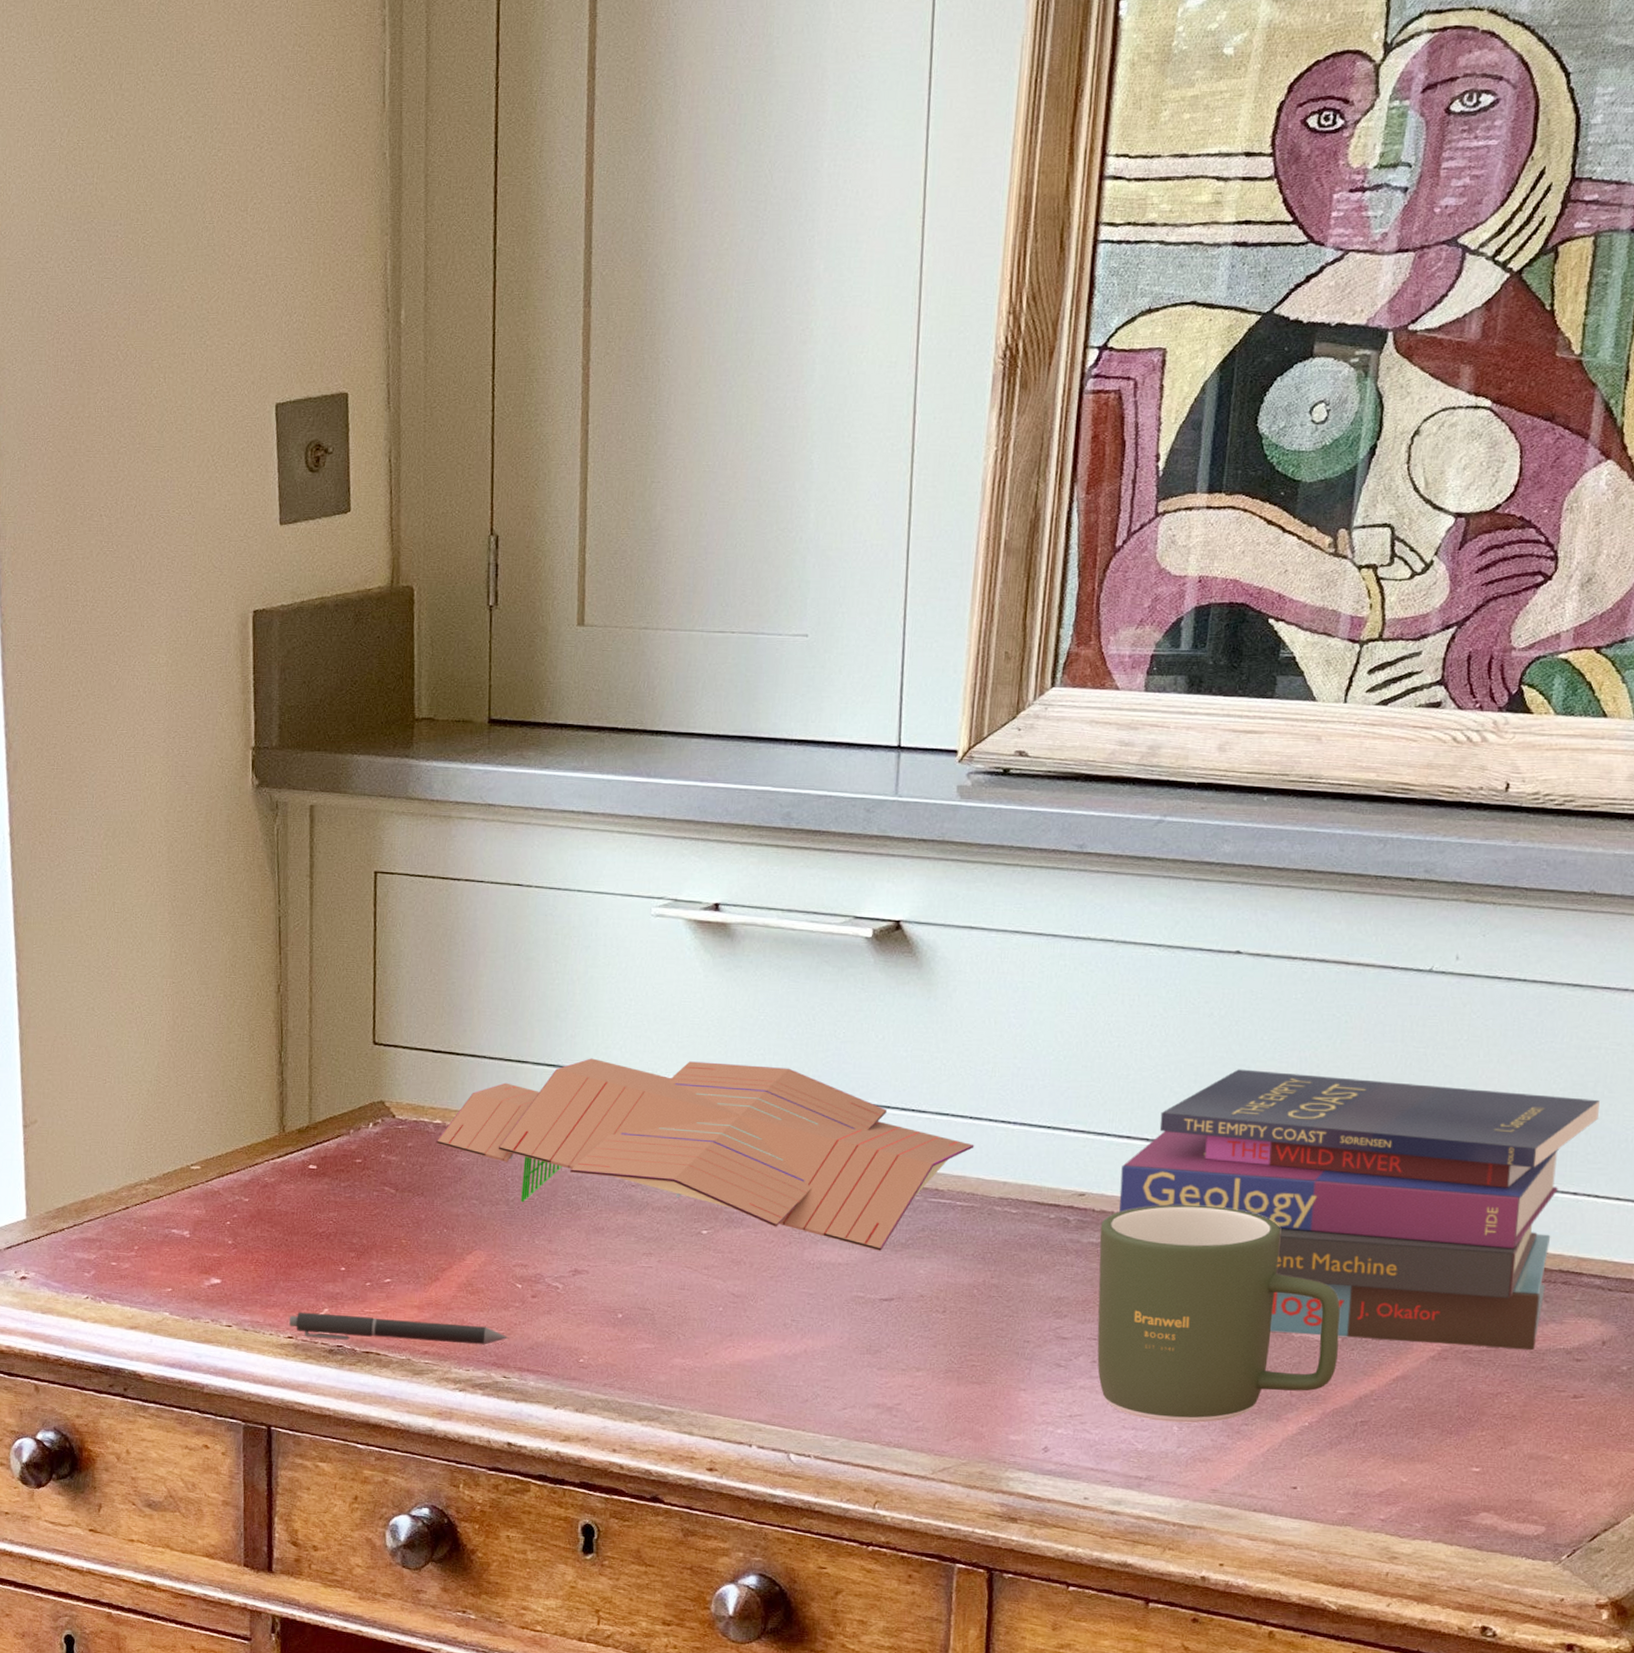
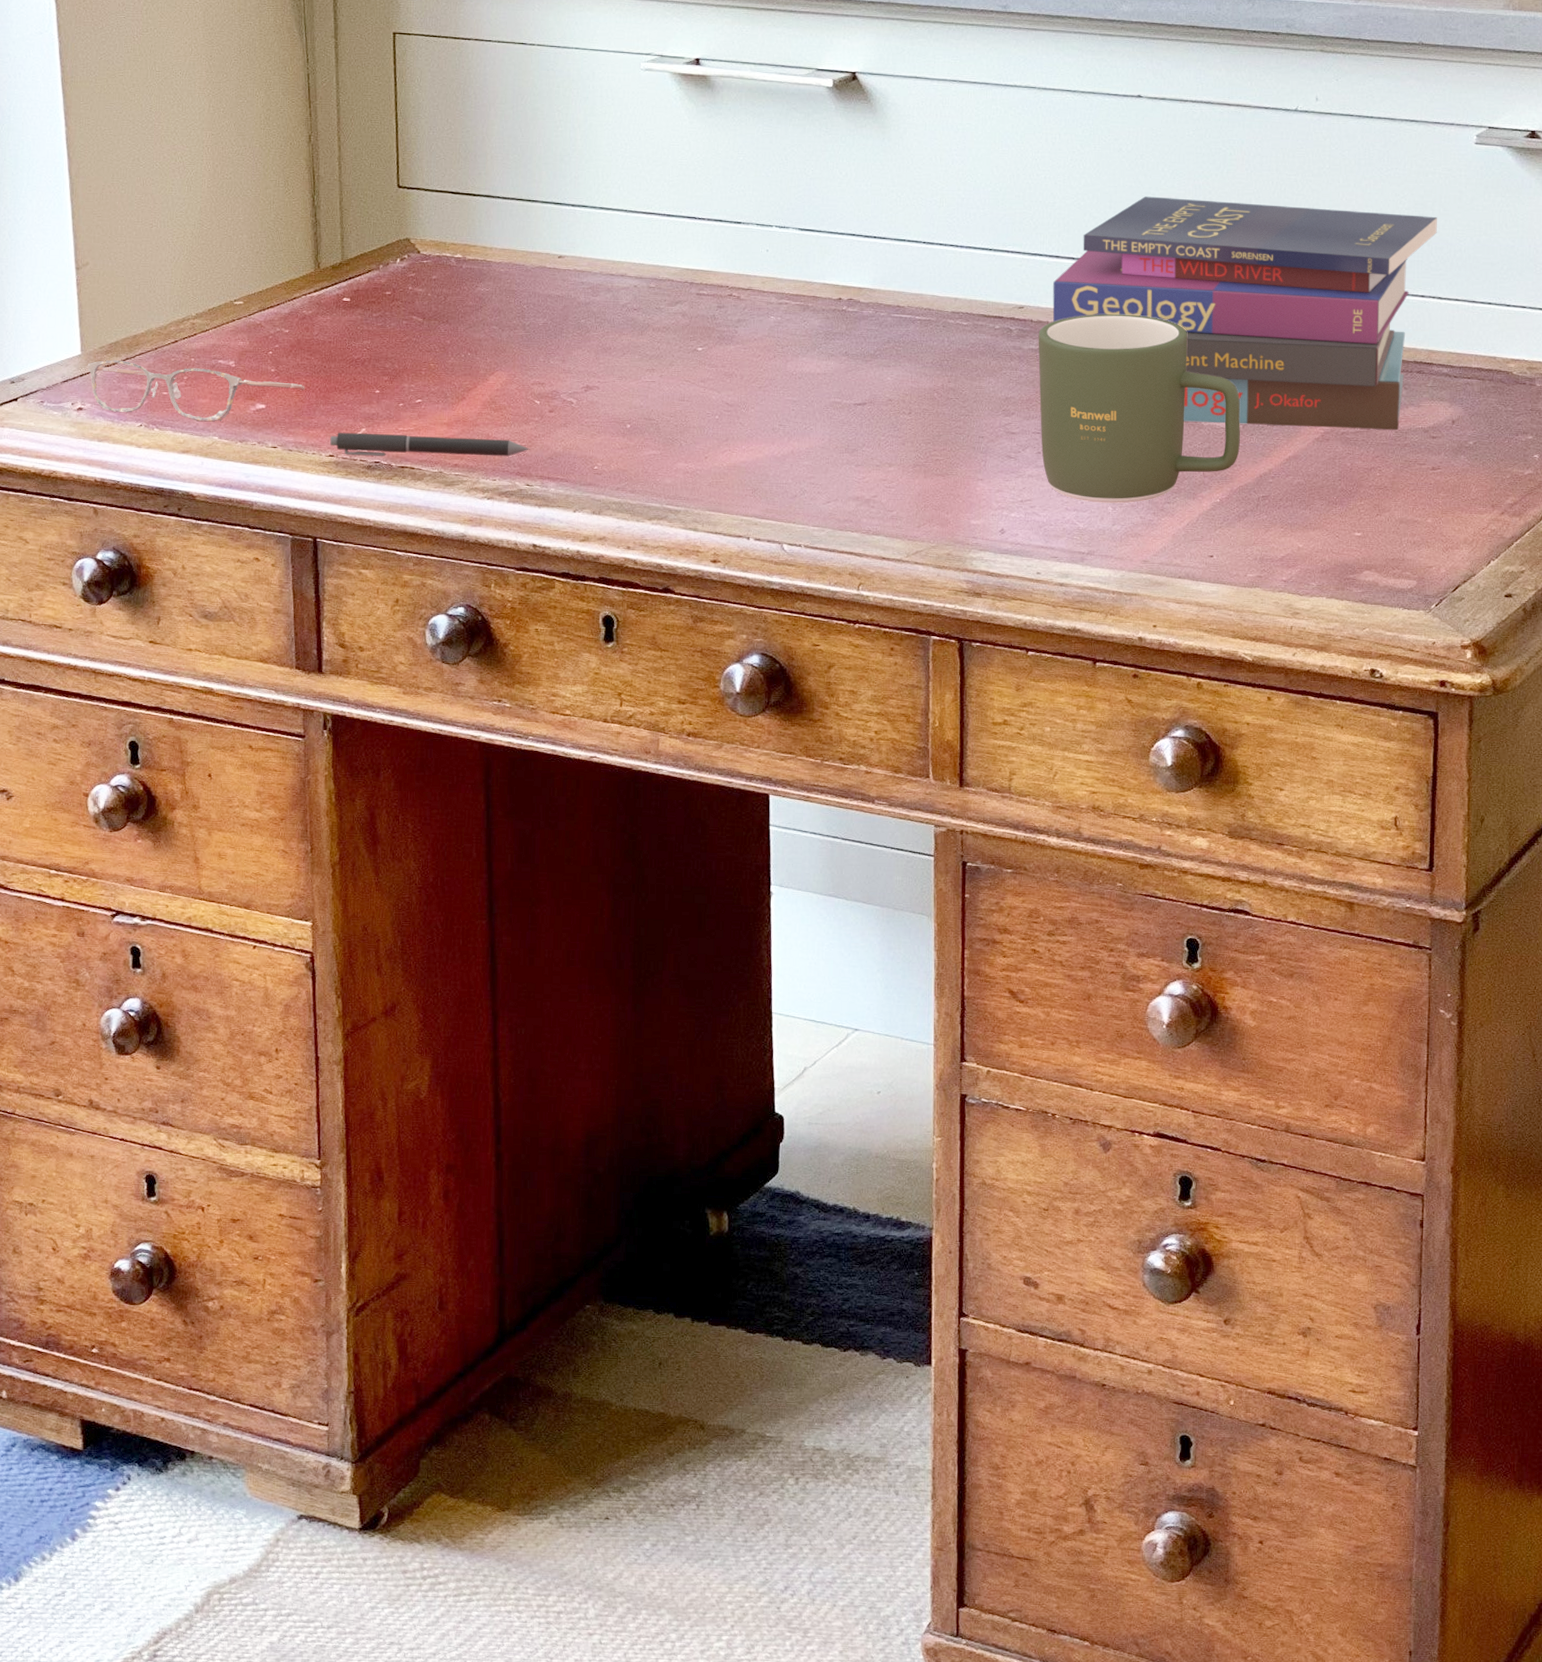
spectacles: none [32,1225,264,1297] -> present [87,359,305,422]
papers: present [436,1058,975,1251] -> none [458,196,929,361]

